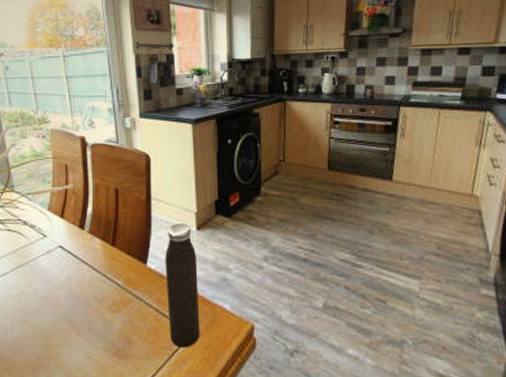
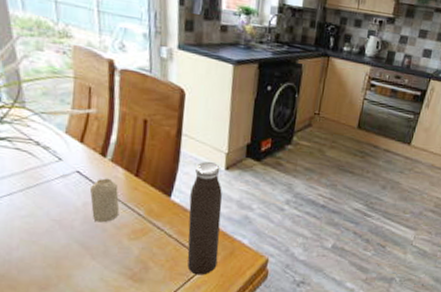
candle: none [71,250,100,296] -> present [89,178,120,223]

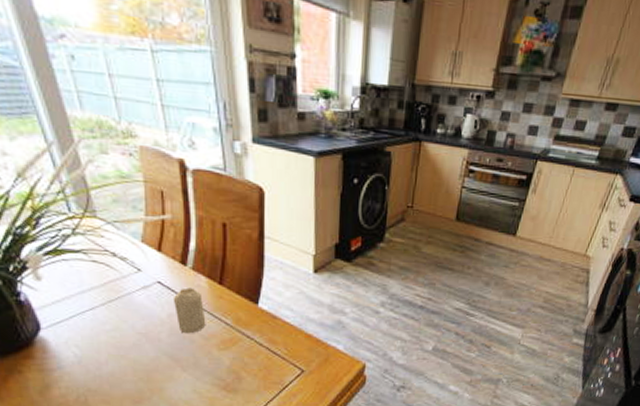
water bottle: present [187,161,223,275] -> none [278,264,313,383]

